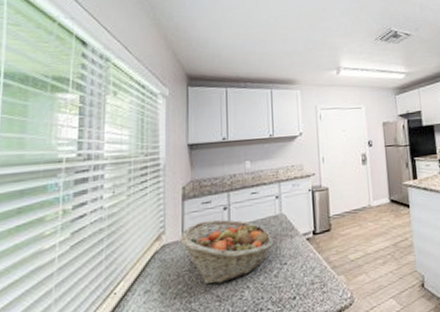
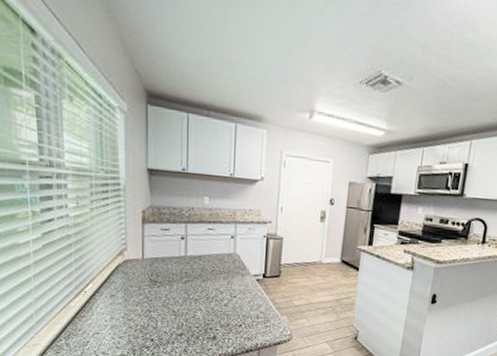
fruit basket: present [180,219,273,285] -> none [141,245,225,302]

